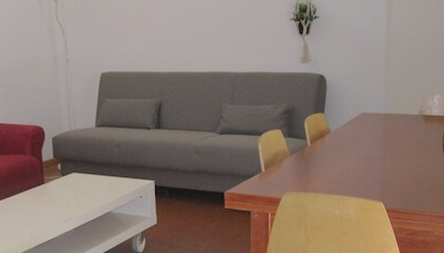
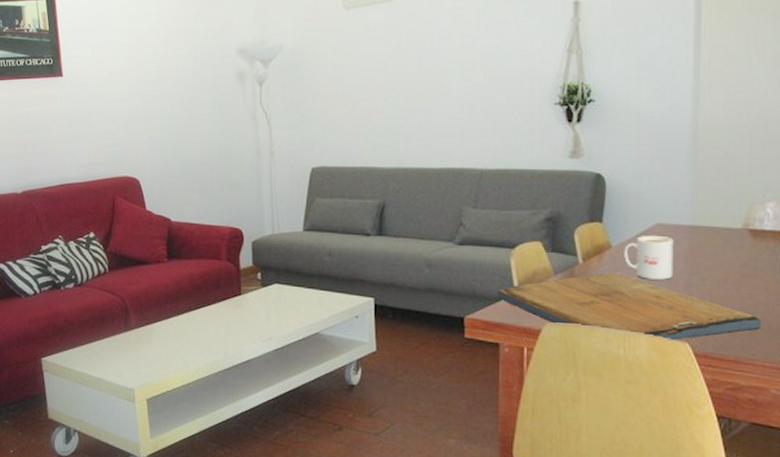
religious icon: none [248,151,430,201] -> present [496,272,762,341]
mug: none [339,121,373,156] -> present [624,235,674,280]

